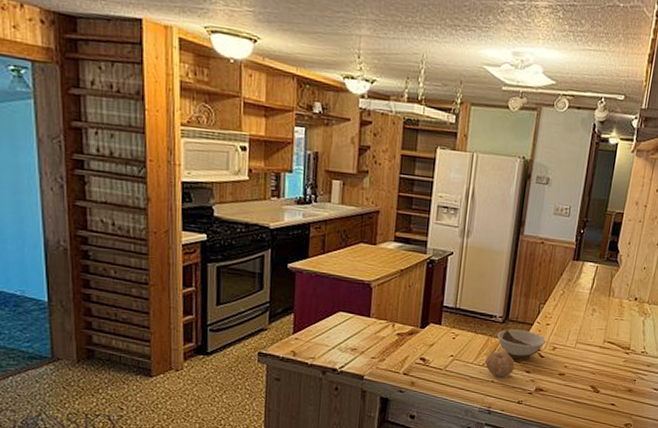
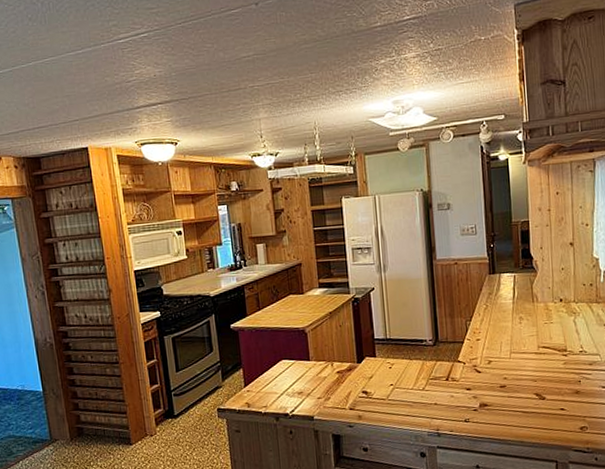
fruit: present [485,352,515,378] -> none [425,374,454,399]
bowl: present [496,329,546,360] -> none [430,349,480,379]

